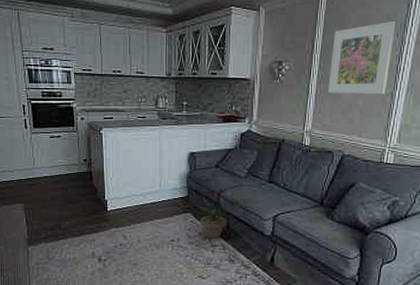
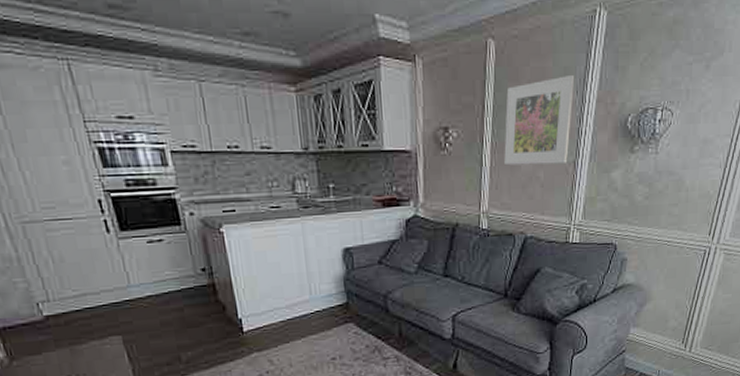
potted plant: present [198,192,227,239] -> none [362,294,399,351]

